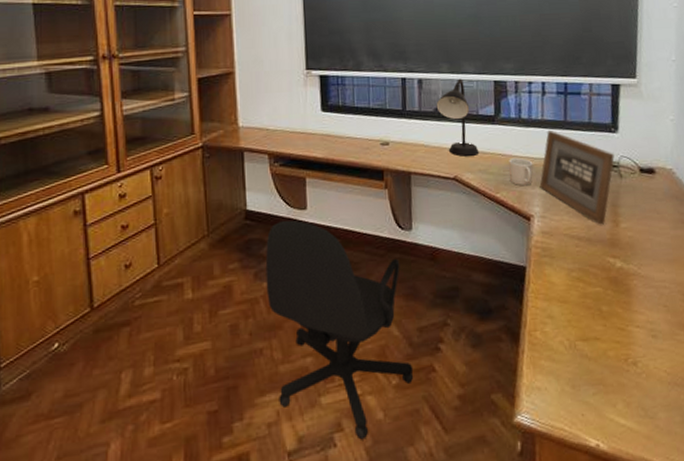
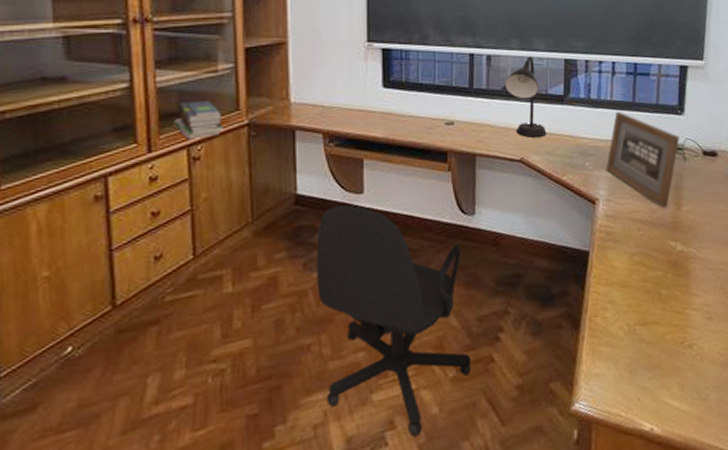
books: none [139,126,182,161] -> present [174,101,224,140]
mug: present [508,158,534,186] -> none [575,139,601,169]

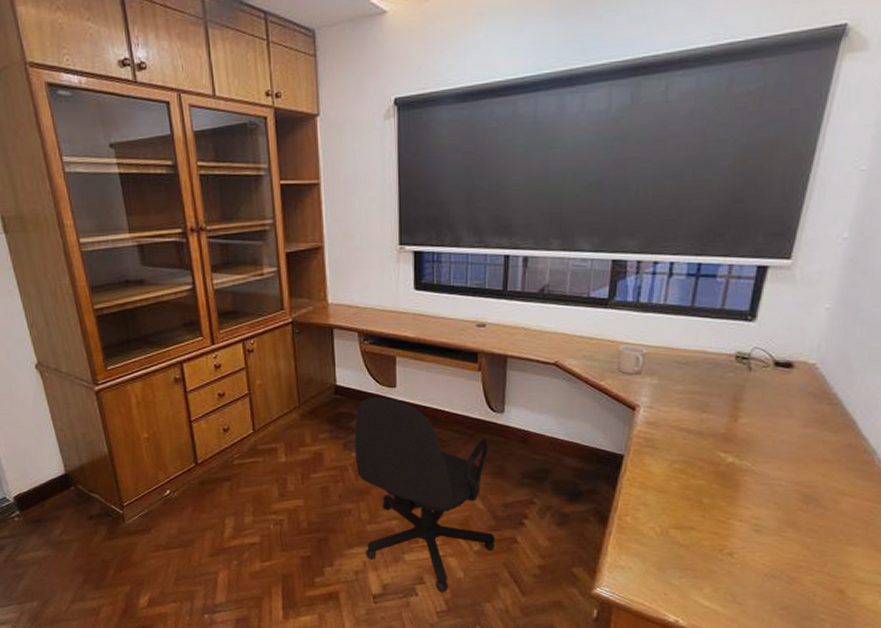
books: present [174,101,224,140] -> none [230,301,272,335]
desk lamp: present [504,55,547,138] -> none [541,256,586,341]
mug: none [575,139,601,169] -> present [617,345,647,375]
picture frame: present [606,111,680,208] -> none [651,315,746,419]

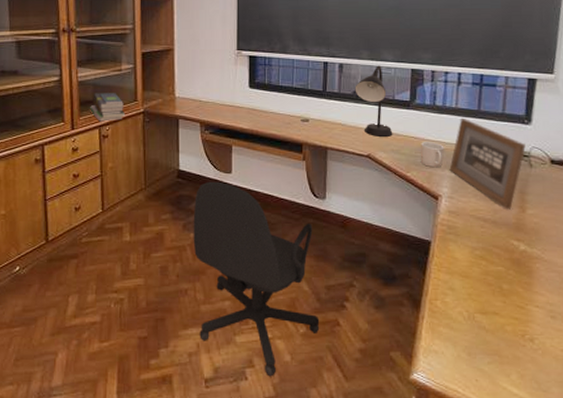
books: none [230,301,272,335] -> present [90,93,126,122]
desk lamp: none [541,256,586,341] -> present [355,65,393,137]
picture frame: none [651,315,746,419] -> present [449,117,526,210]

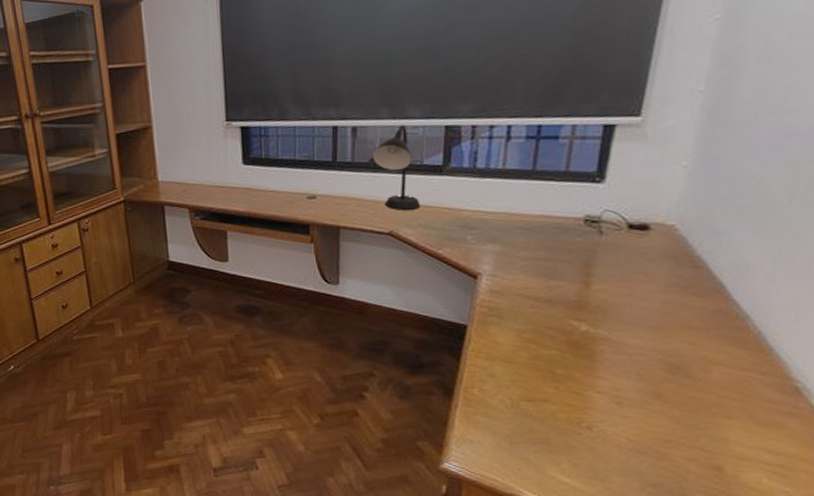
books: present [90,93,126,122] -> none [65,182,105,215]
office chair: present [193,181,320,377] -> none [188,271,336,466]
mug: present [420,142,445,168] -> none [455,212,487,243]
picture frame: present [449,117,526,210] -> none [492,180,595,286]

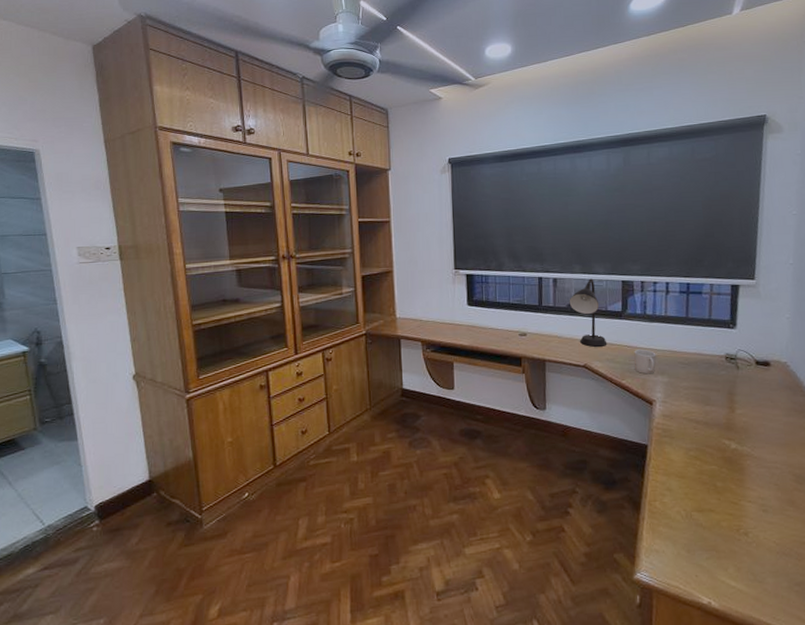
mug: none [455,212,487,243] -> present [633,349,657,375]

